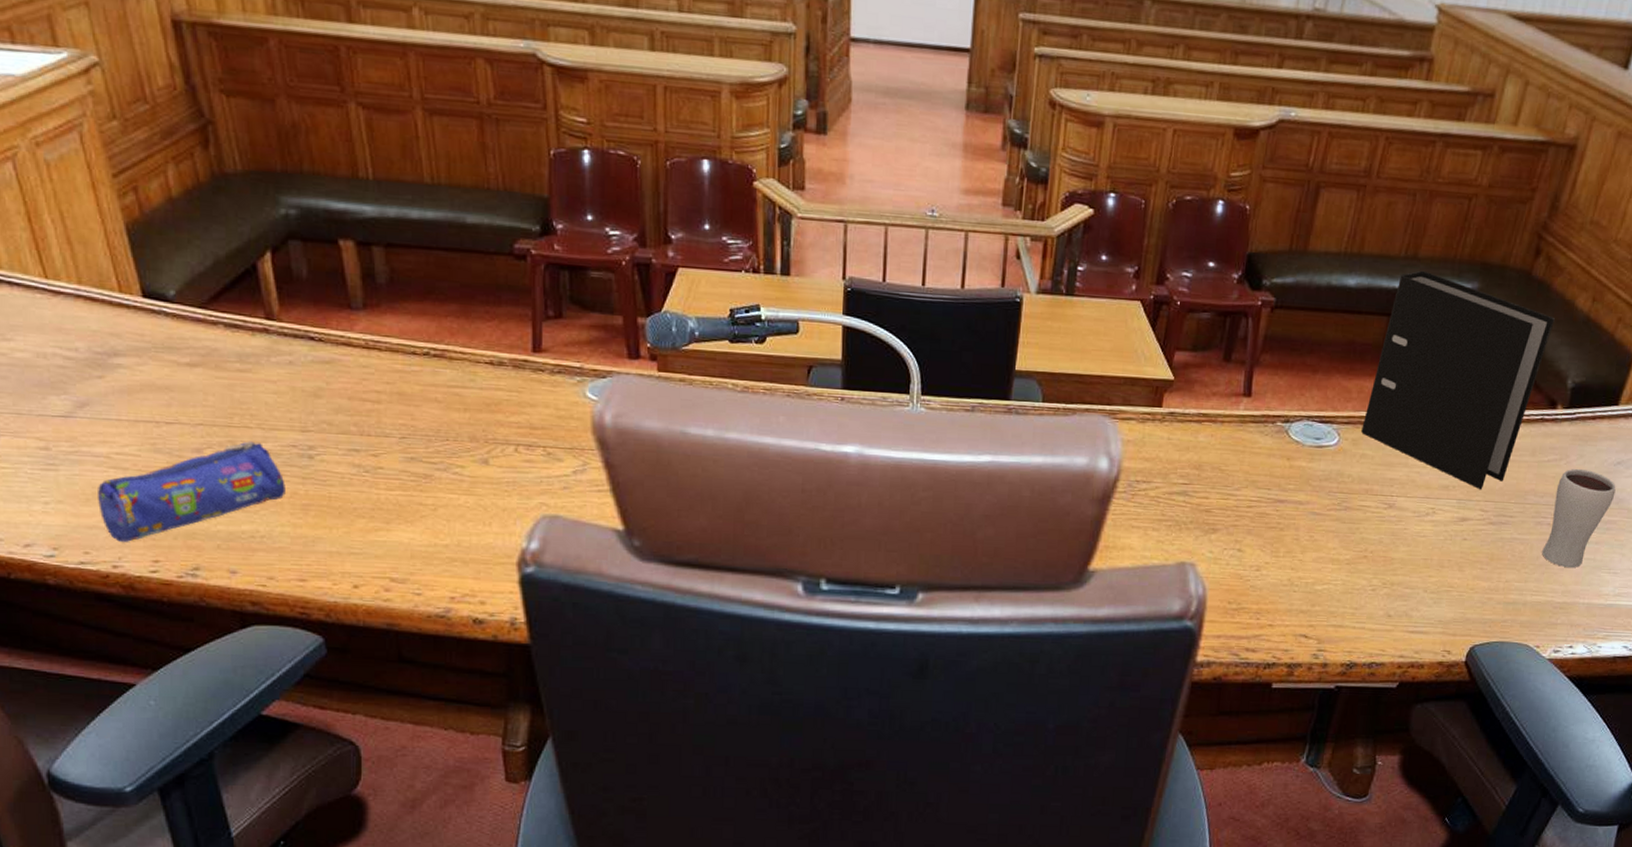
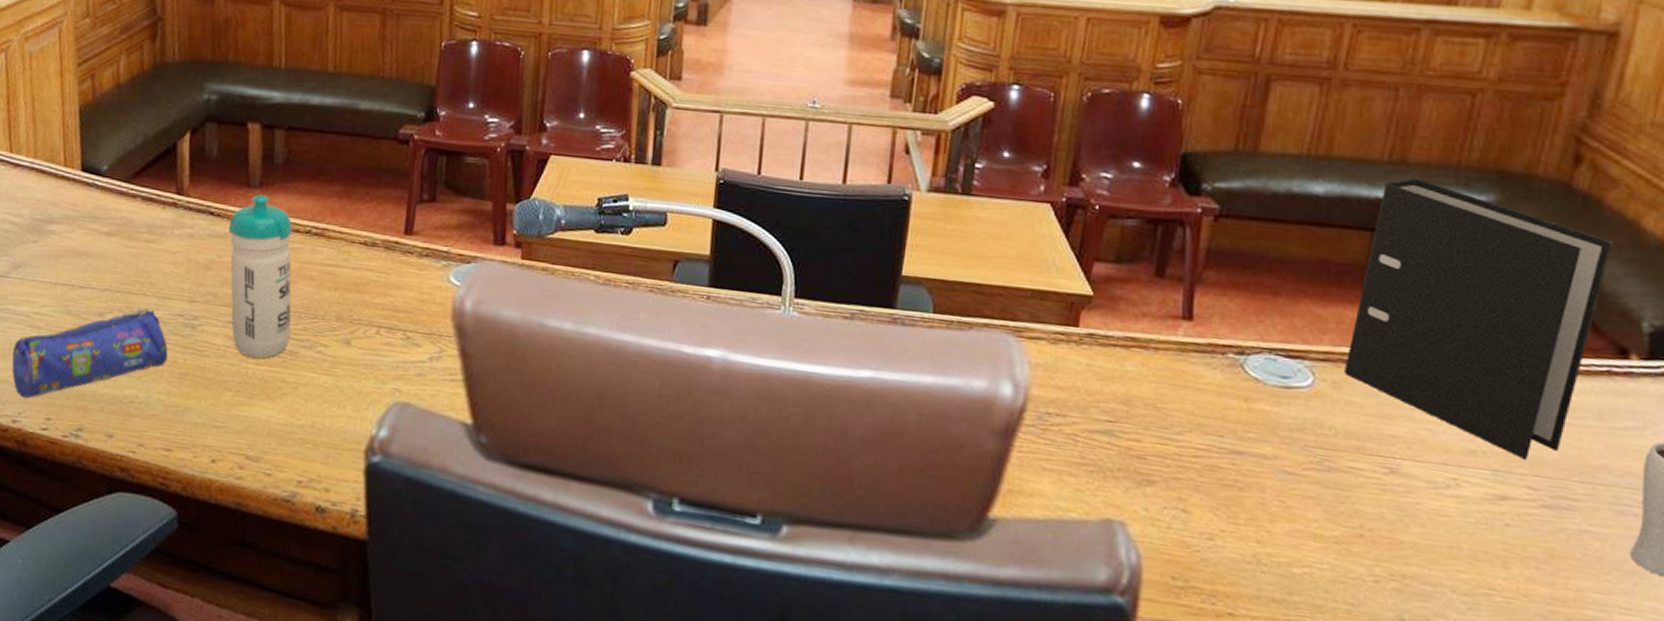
water bottle: none [334,316,421,484] -> present [228,194,293,359]

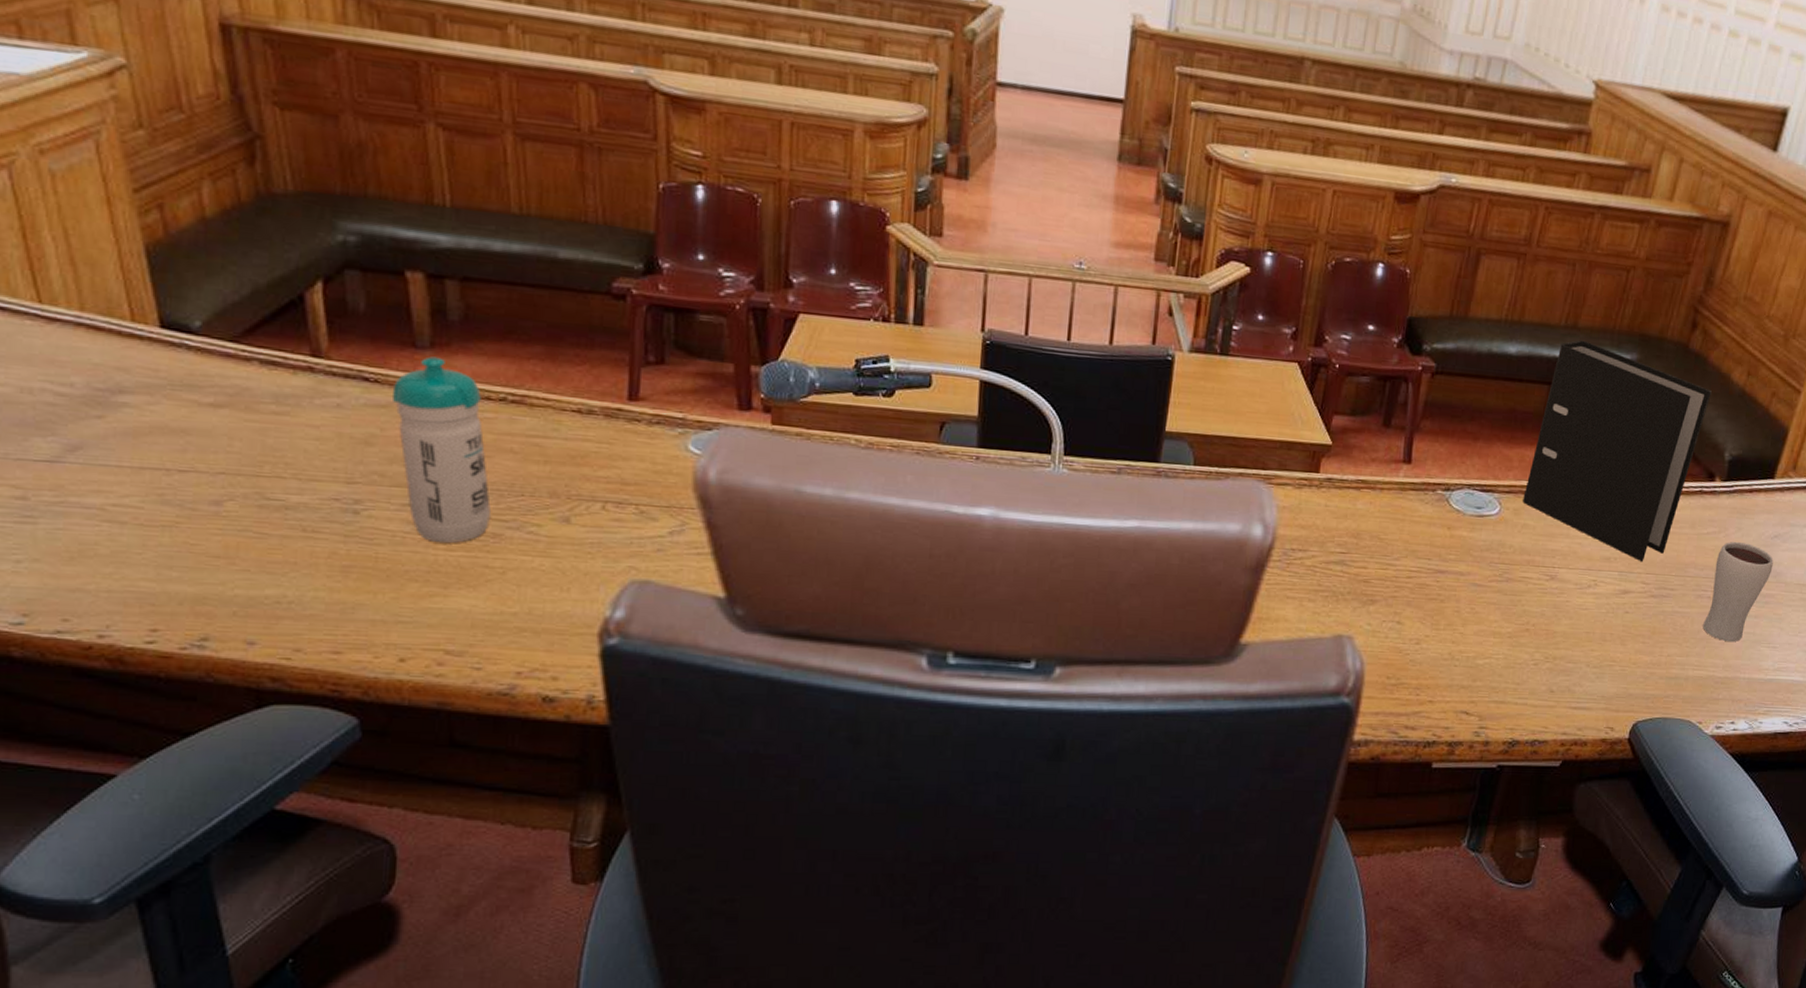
pencil case: present [12,308,168,398] -> none [85,493,323,608]

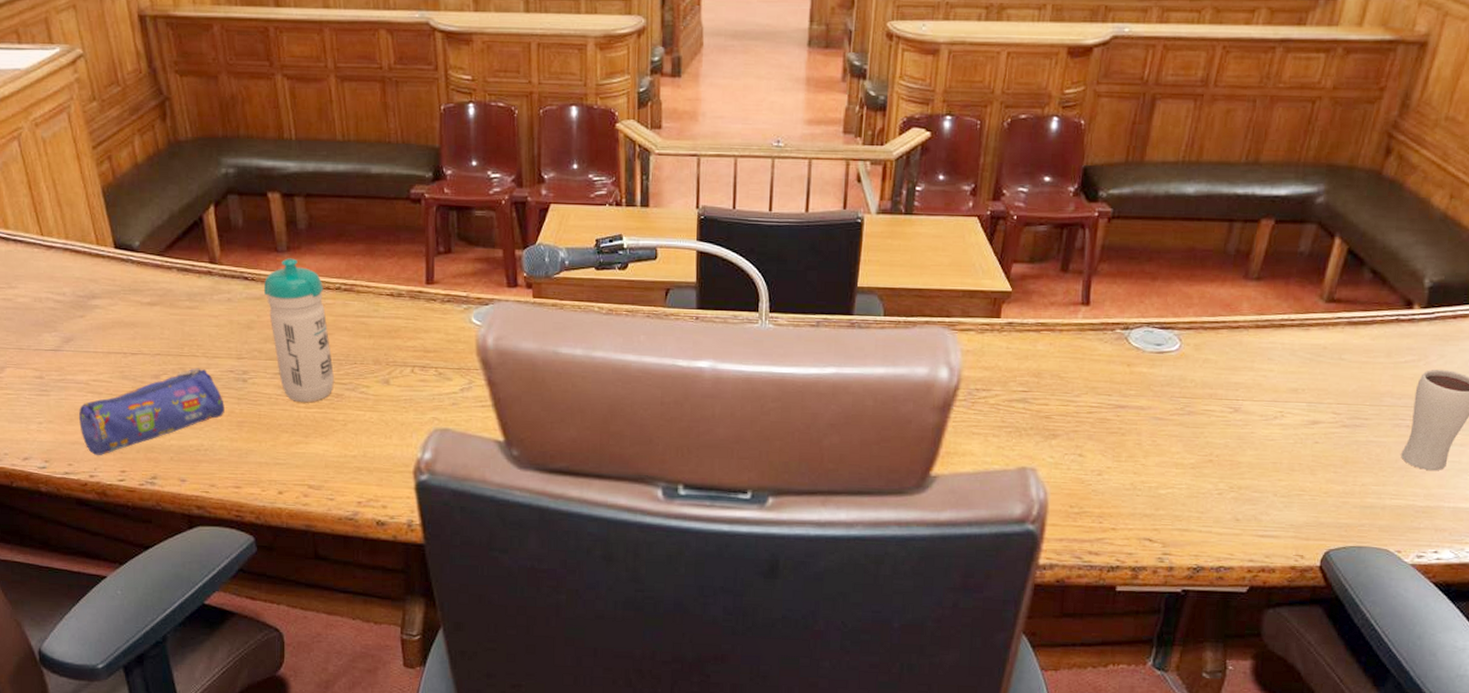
pencil case: none [85,493,323,608] -> present [79,368,224,455]
binder: present [1523,340,1712,562] -> none [1204,175,1409,393]

